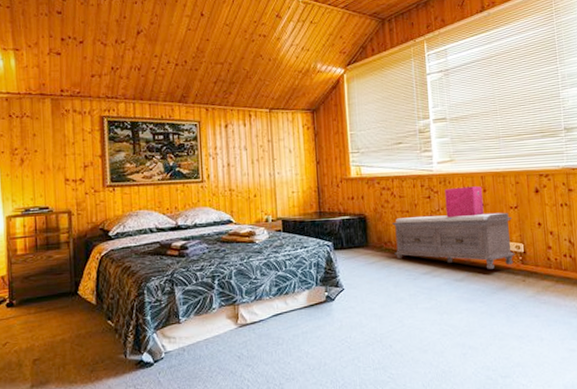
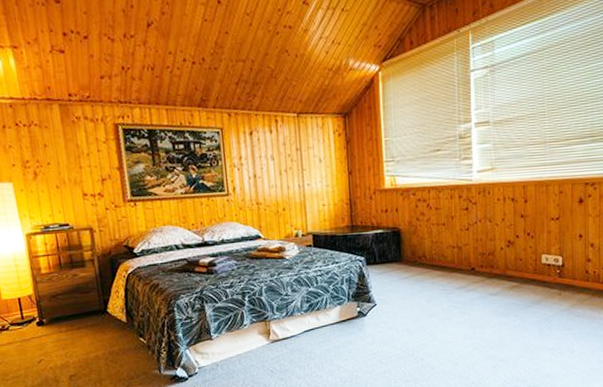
bench: present [392,212,515,269] -> none [427,224,553,283]
storage bin: present [444,186,484,218] -> none [483,196,524,230]

